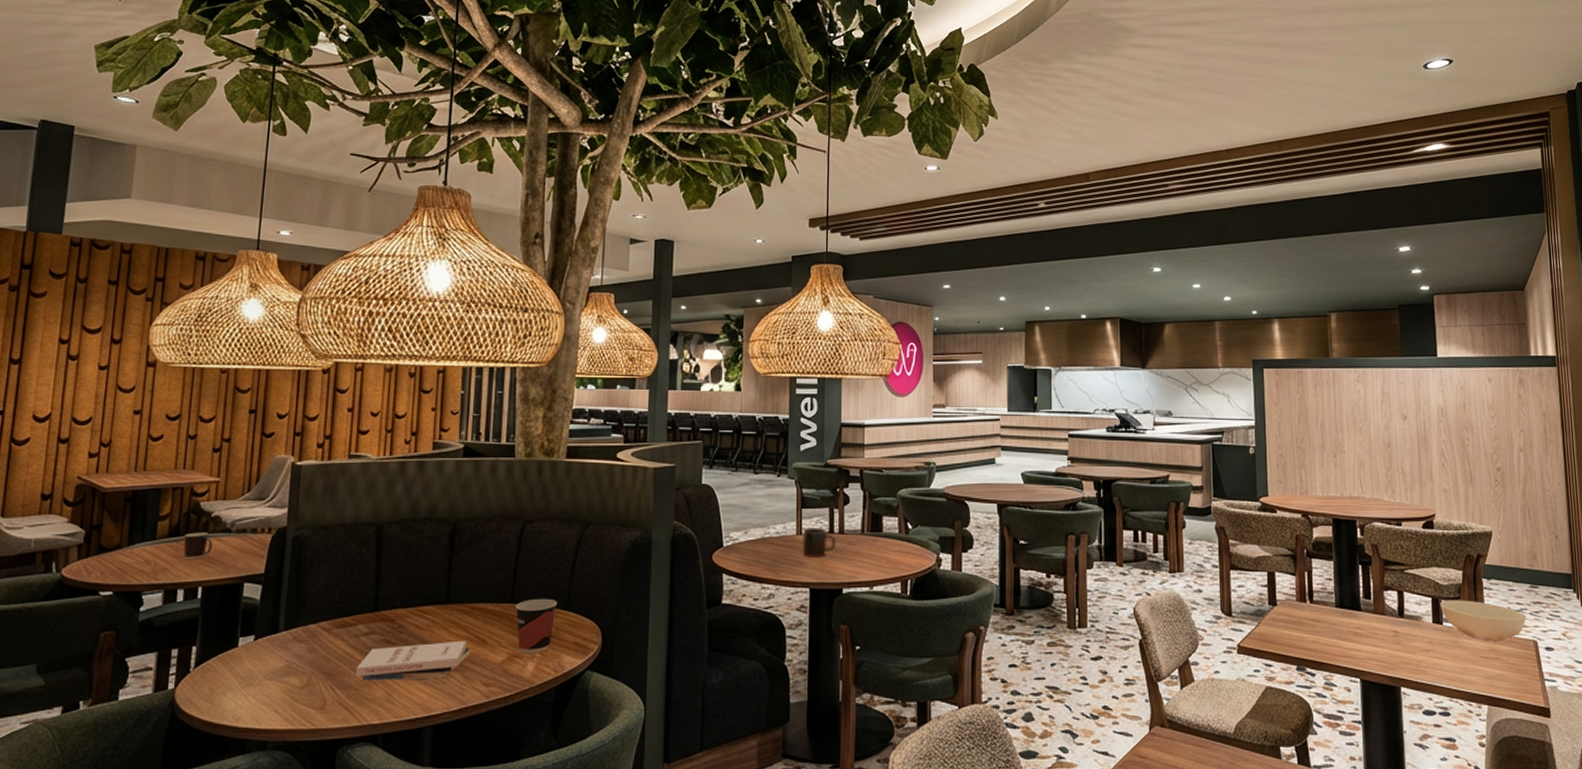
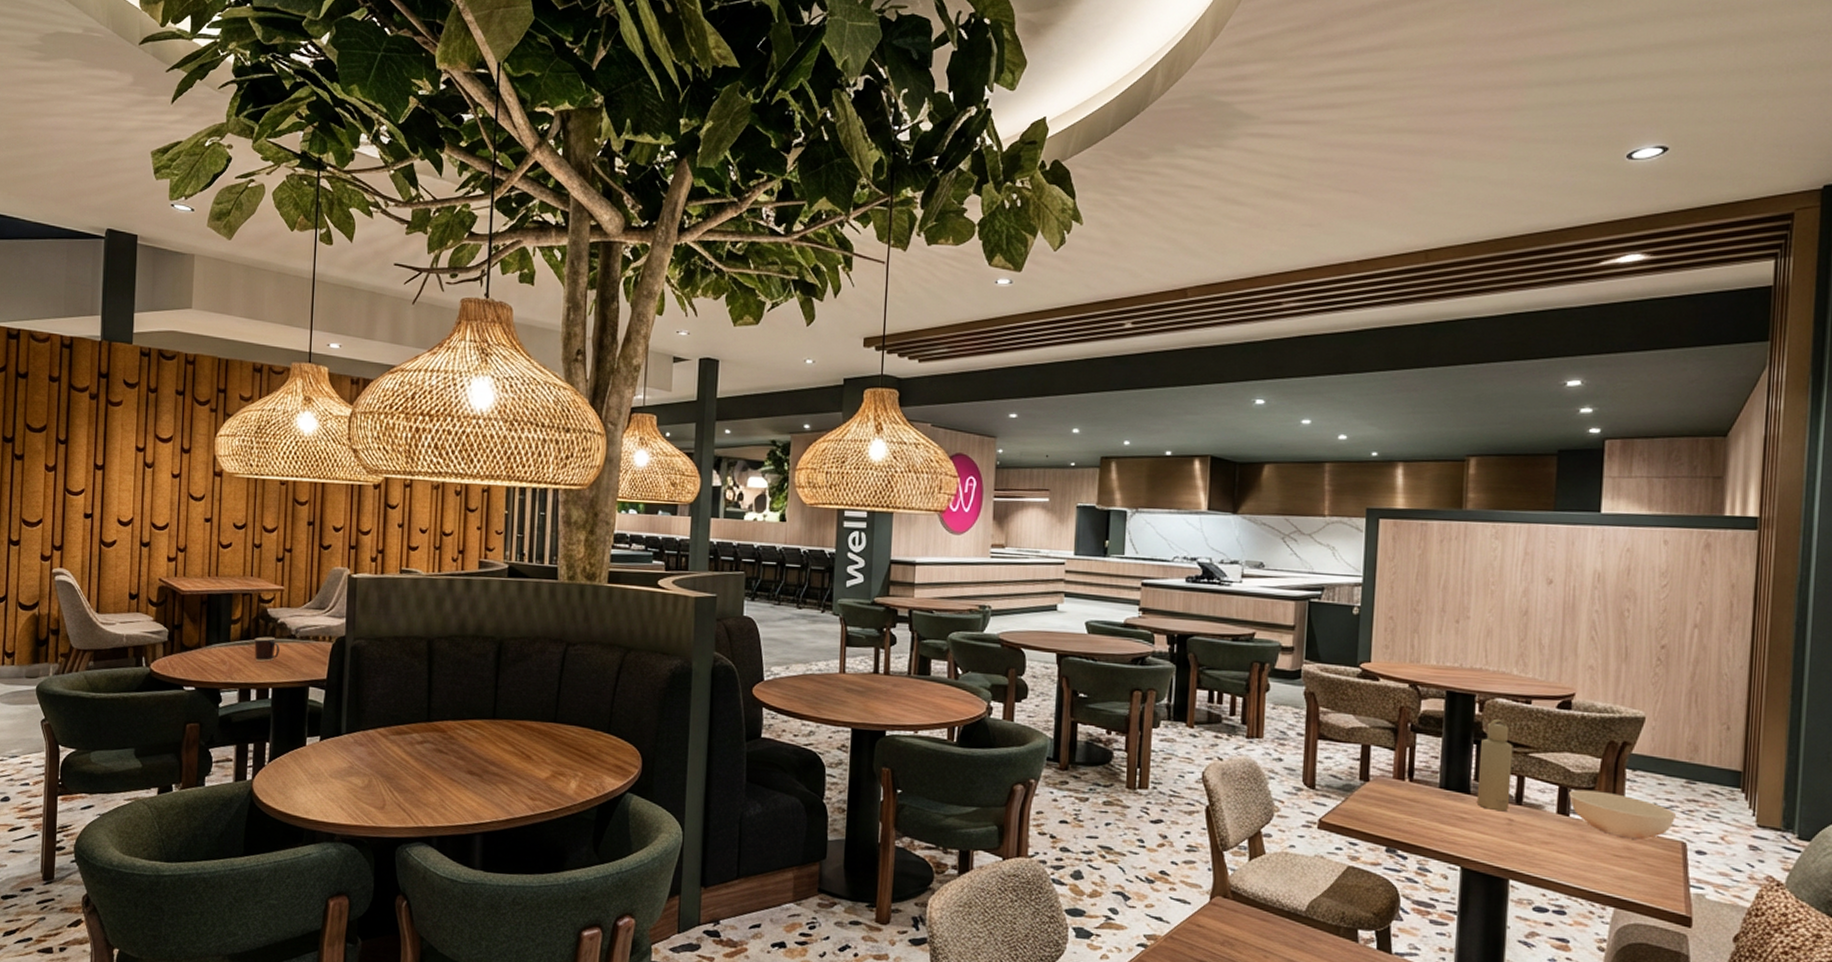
books: present [355,640,471,680] -> none [411,754,517,790]
cup: present [515,598,557,654] -> none [559,719,599,773]
mug: present [802,528,837,557] -> none [845,666,881,698]
bottle: none [1365,540,1394,625] -> present [1476,718,1513,812]

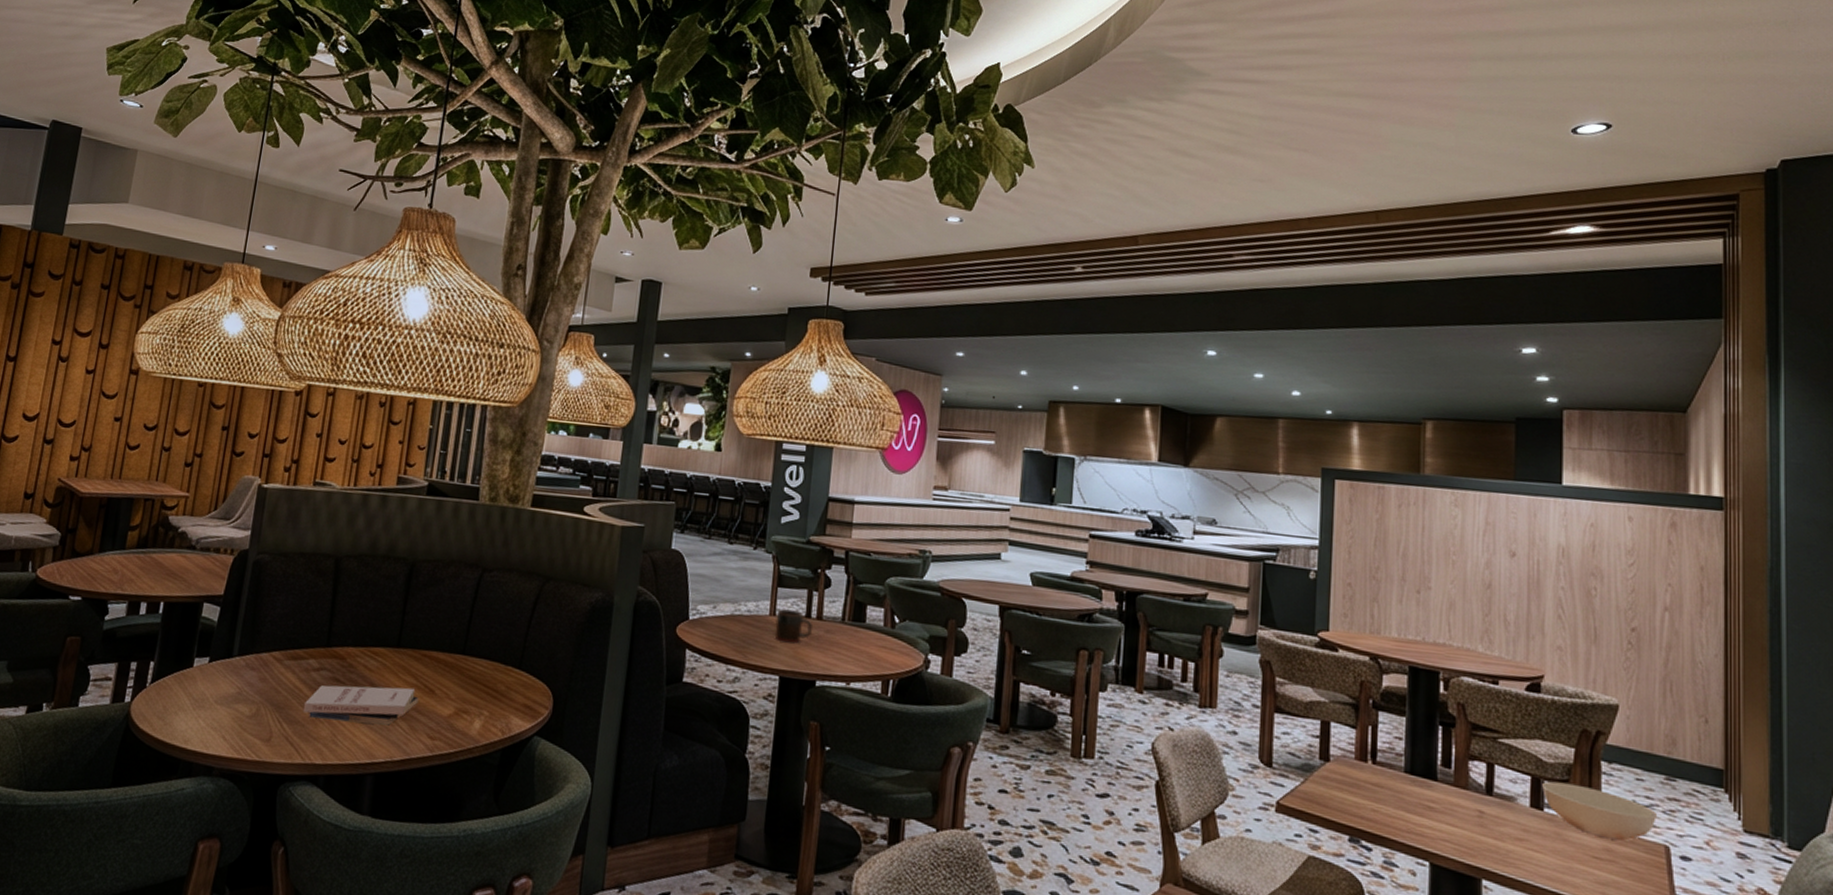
mug: present [254,636,280,662] -> none [149,546,178,574]
books: none [411,754,517,790] -> present [302,685,419,726]
mug: none [845,666,881,698] -> present [775,609,814,643]
bottle: present [1476,718,1513,812] -> none [1444,698,1481,803]

